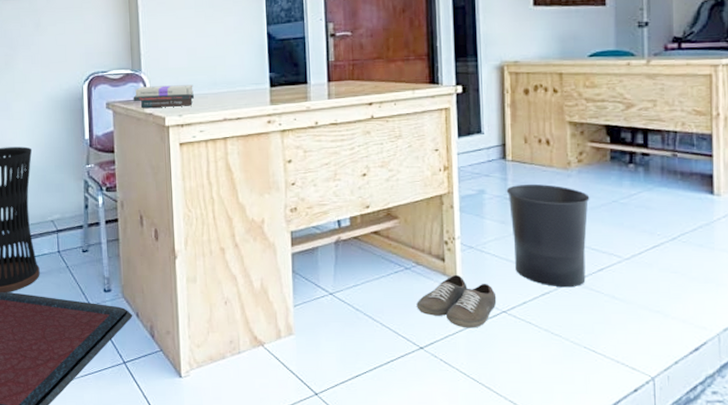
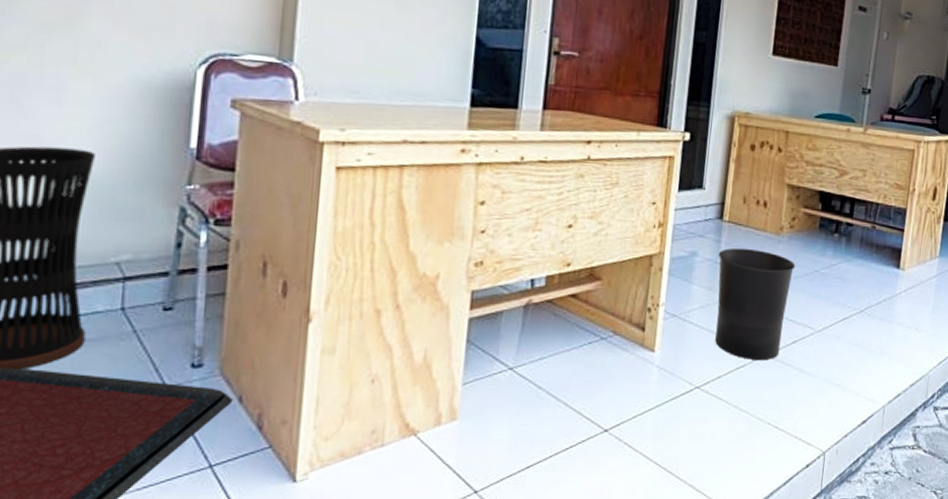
books: present [133,85,194,108] -> none [274,83,367,119]
shoe: present [416,274,497,328] -> none [607,346,693,407]

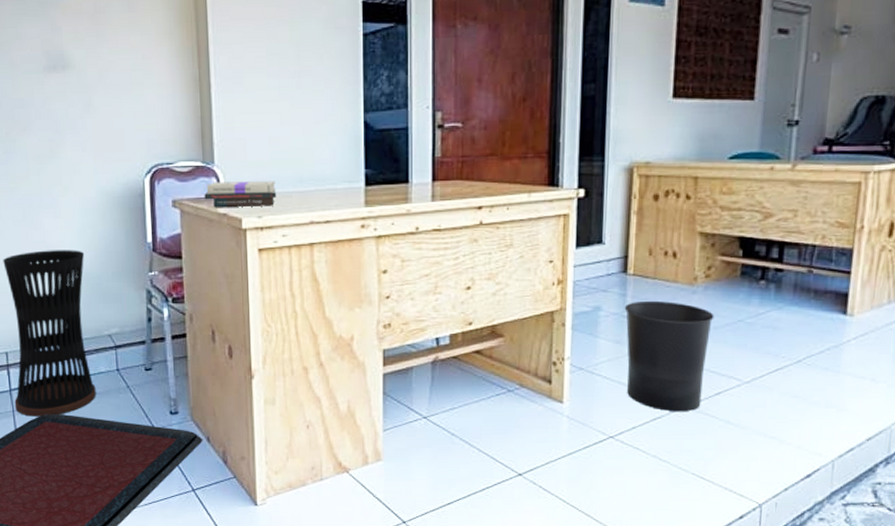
books: none [274,83,367,119] -> present [204,181,276,207]

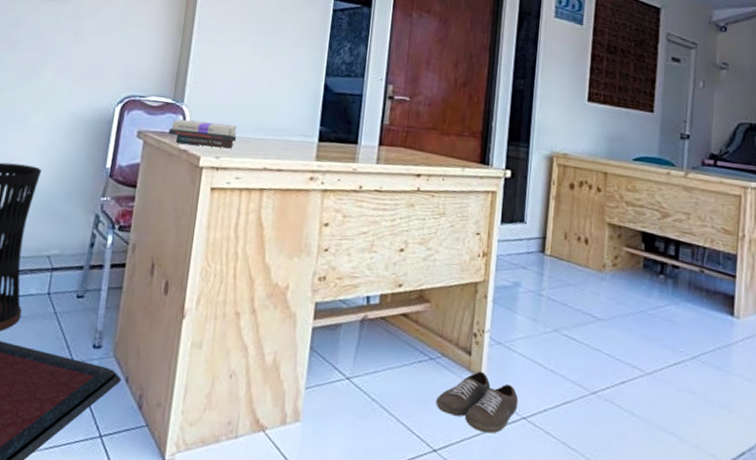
shoe: none [518,397,605,454] -> present [436,371,519,434]
waste bin: present [624,300,714,411] -> none [540,281,620,398]

